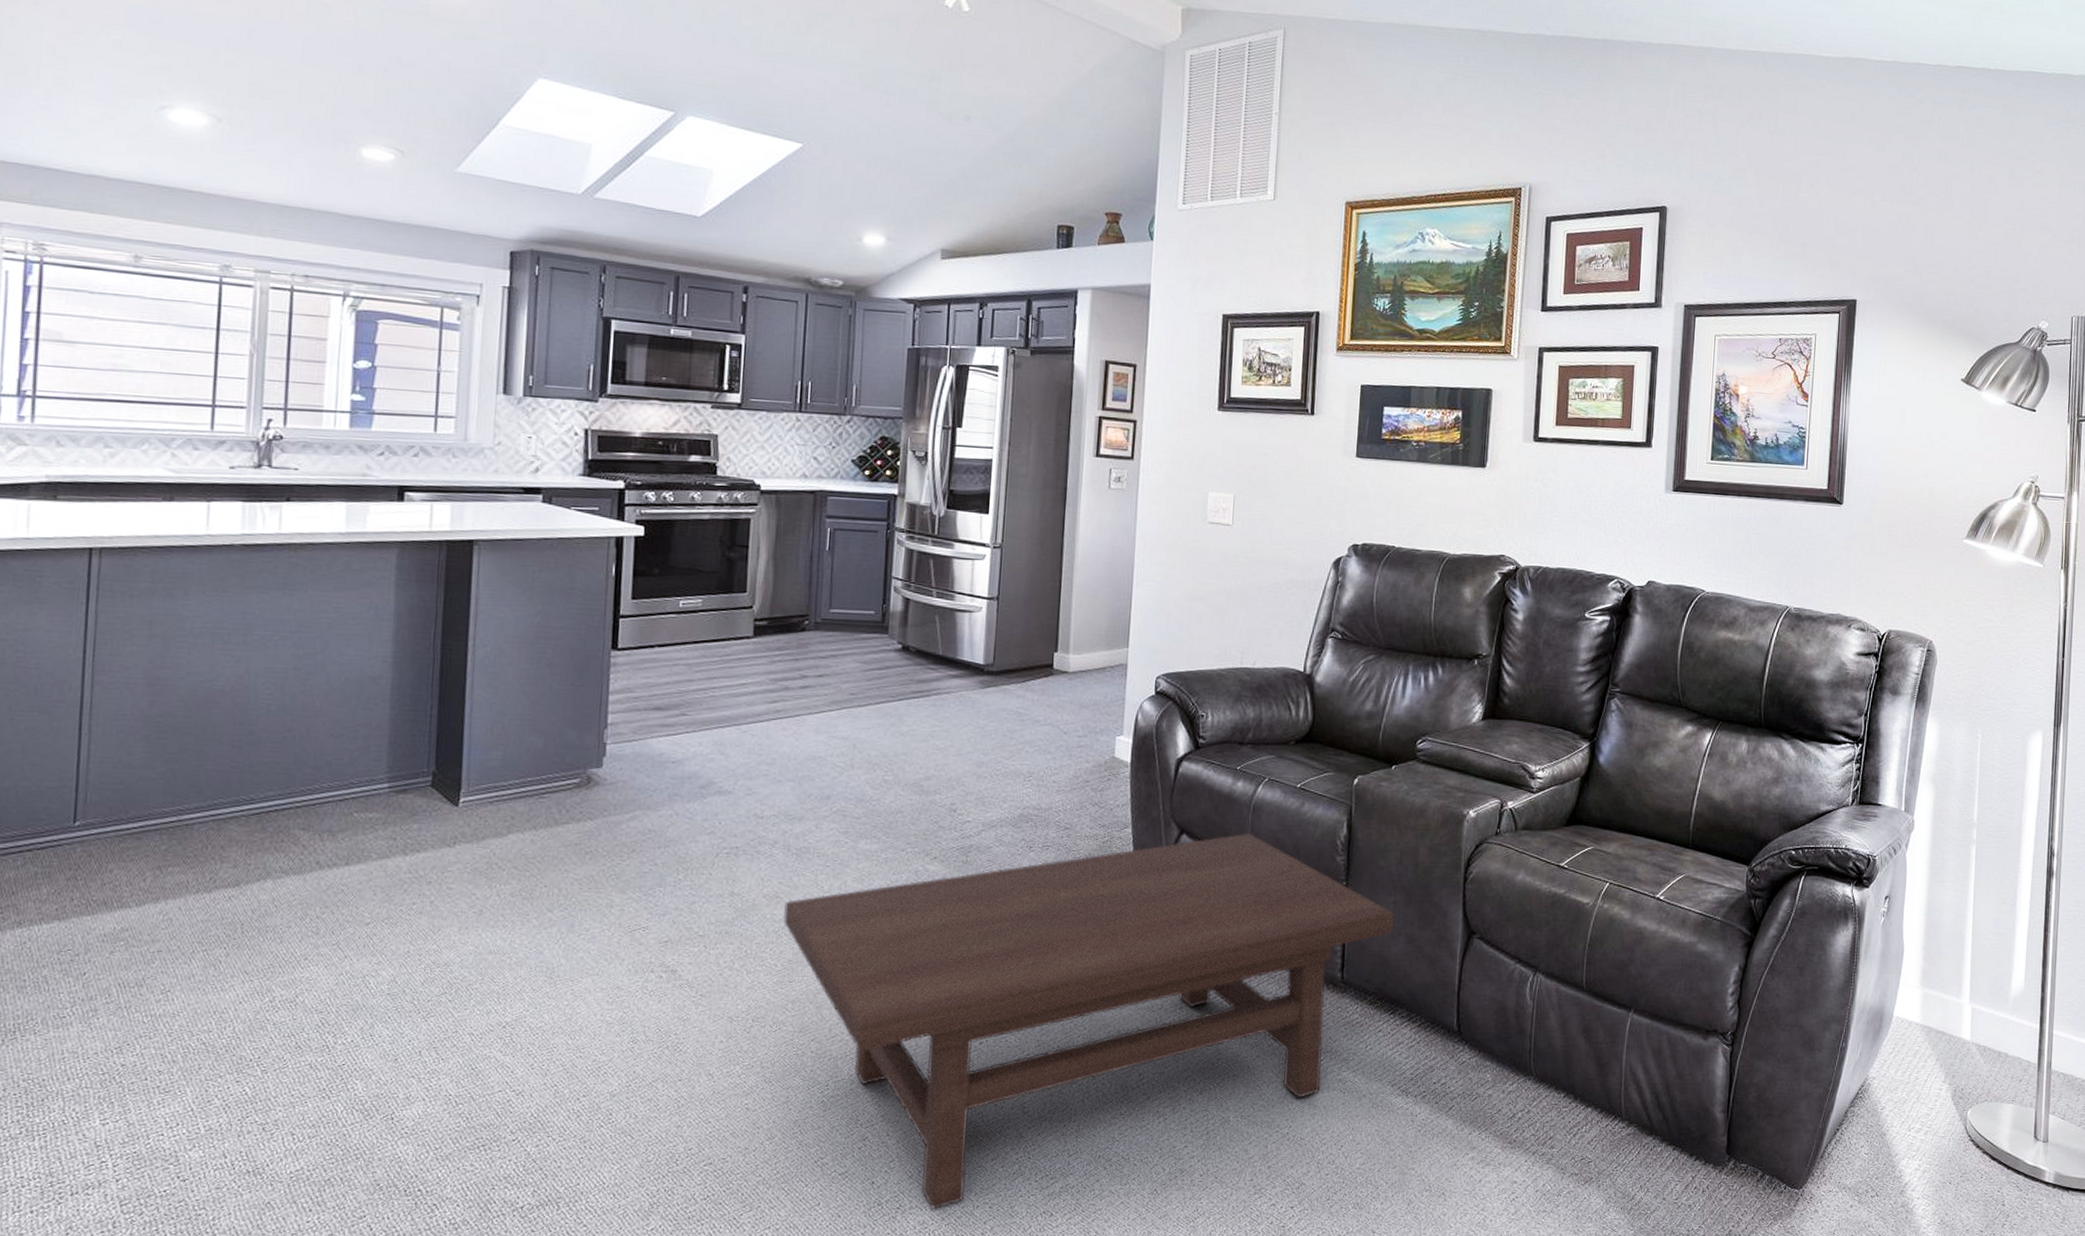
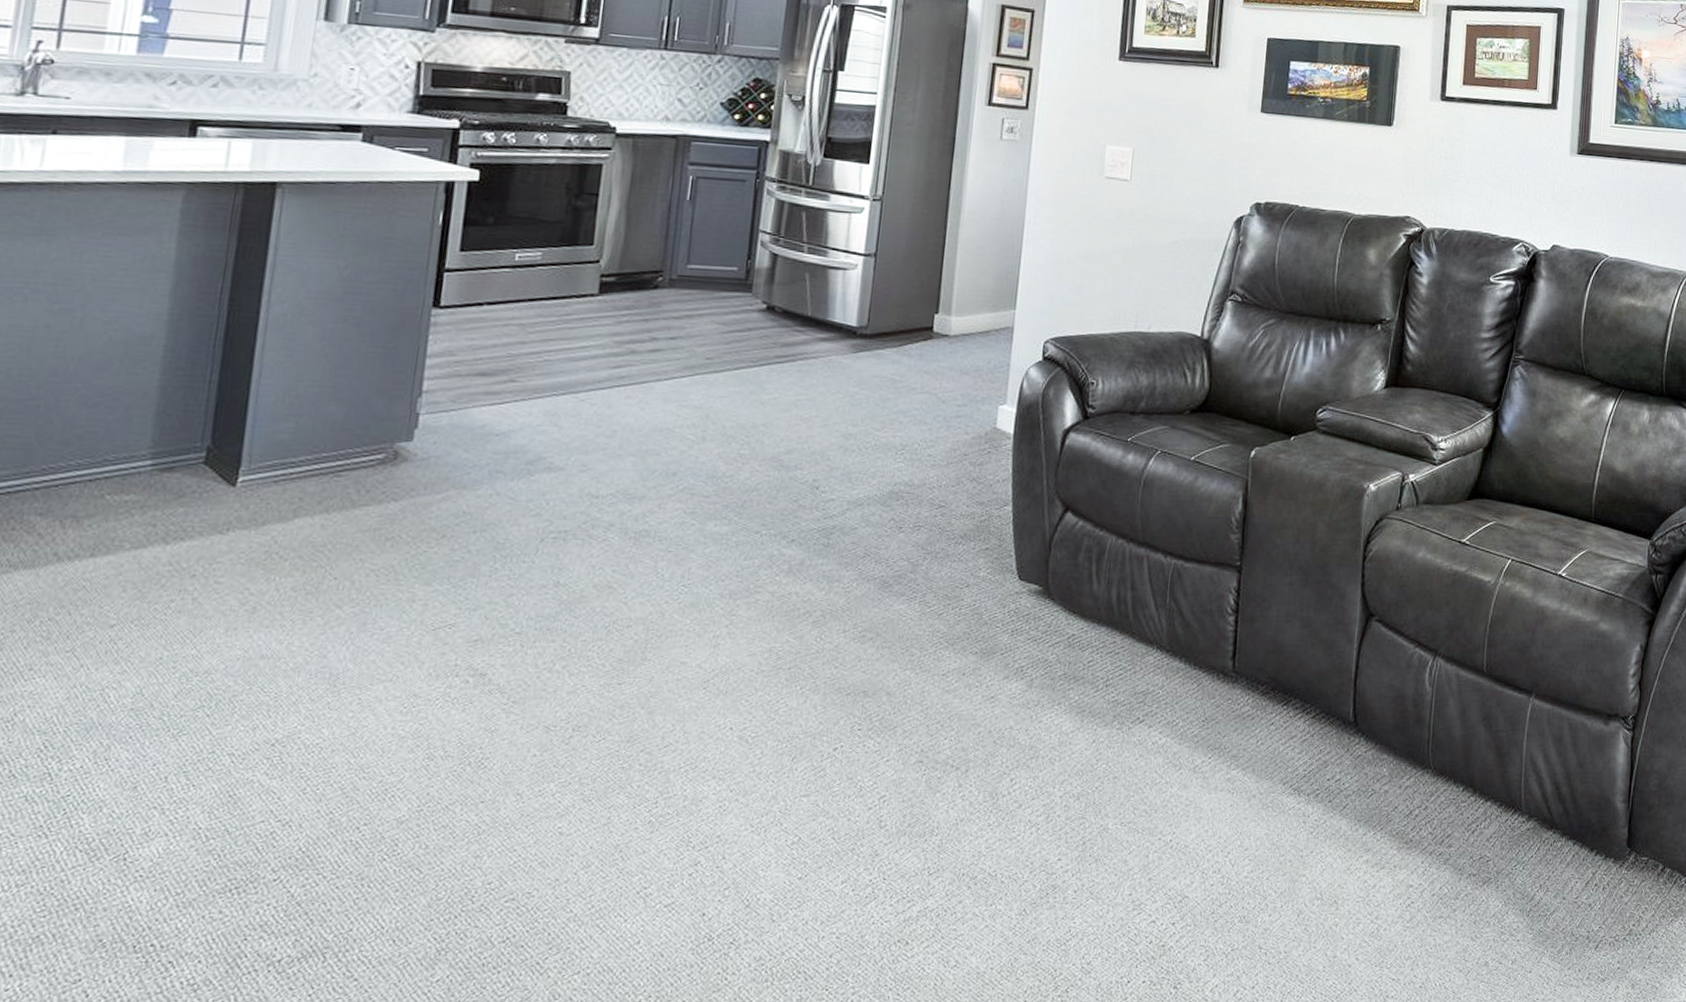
coffee table: present [783,833,1395,1209] -> none [615,509,1291,942]

